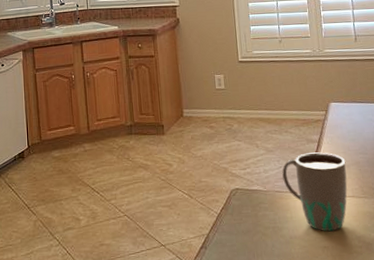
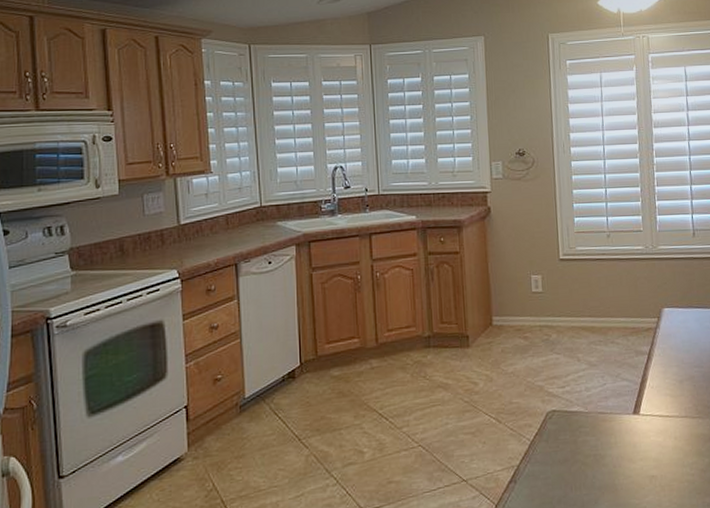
mug: present [282,152,348,232] -> none [606,366,680,459]

